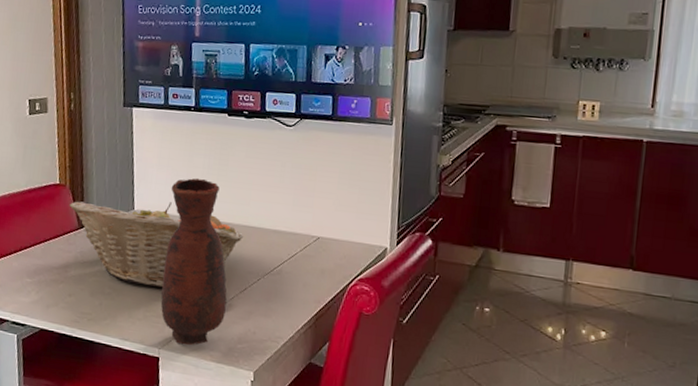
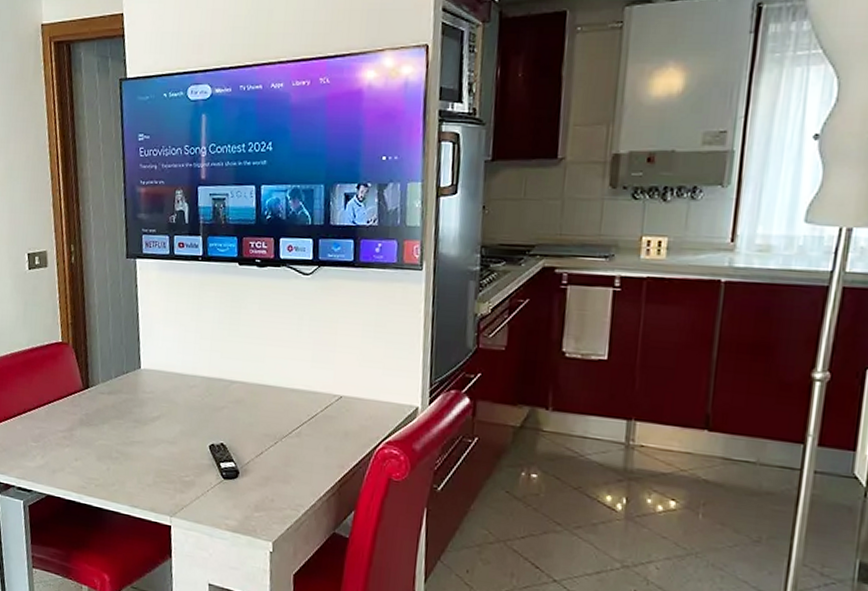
fruit basket: present [69,201,244,288] -> none [73,360,259,452]
vase: present [160,177,227,346] -> none [171,333,242,514]

